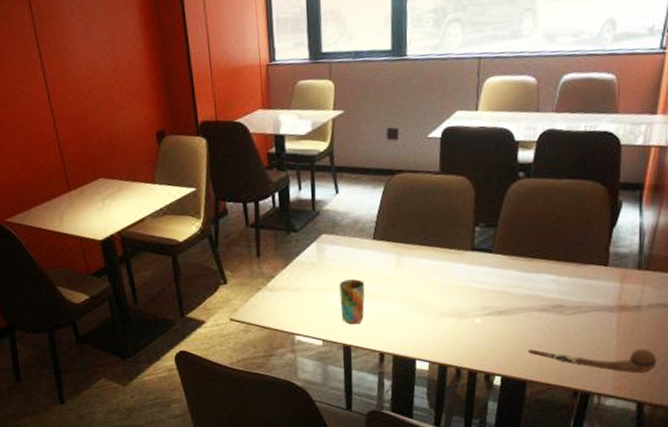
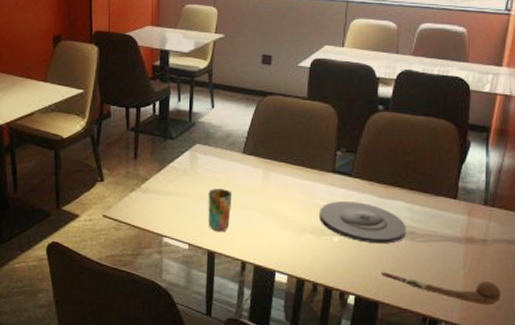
plate: none [459,278,554,321] -> present [319,200,406,243]

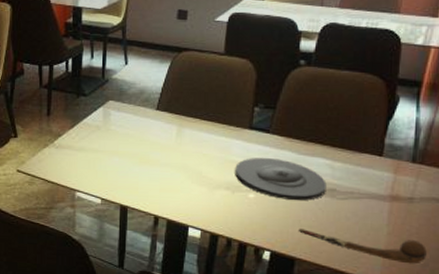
cup: present [208,189,233,232] -> none [121,145,146,187]

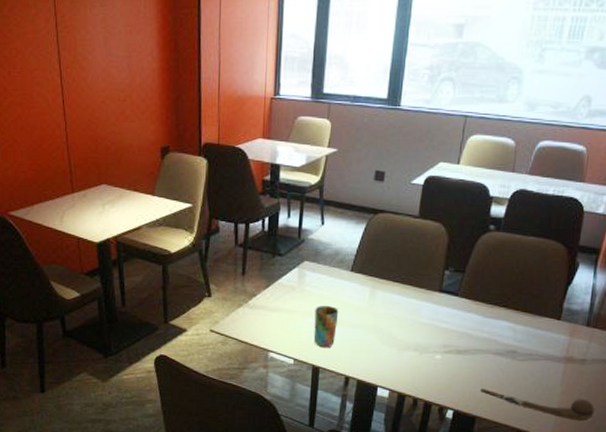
cup: none [121,145,146,187] -> present [313,306,339,348]
plate: present [235,157,327,200] -> none [424,319,508,362]

